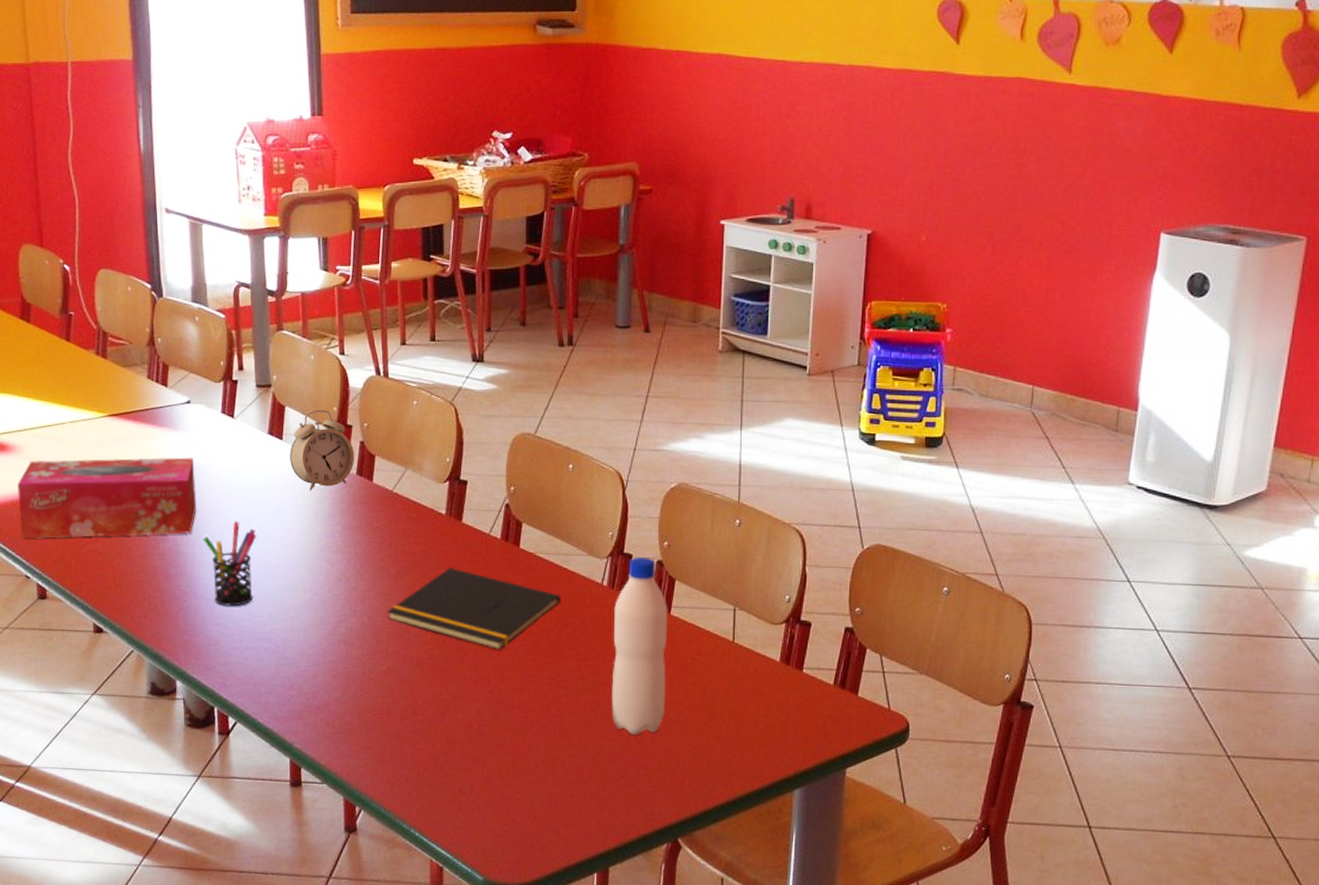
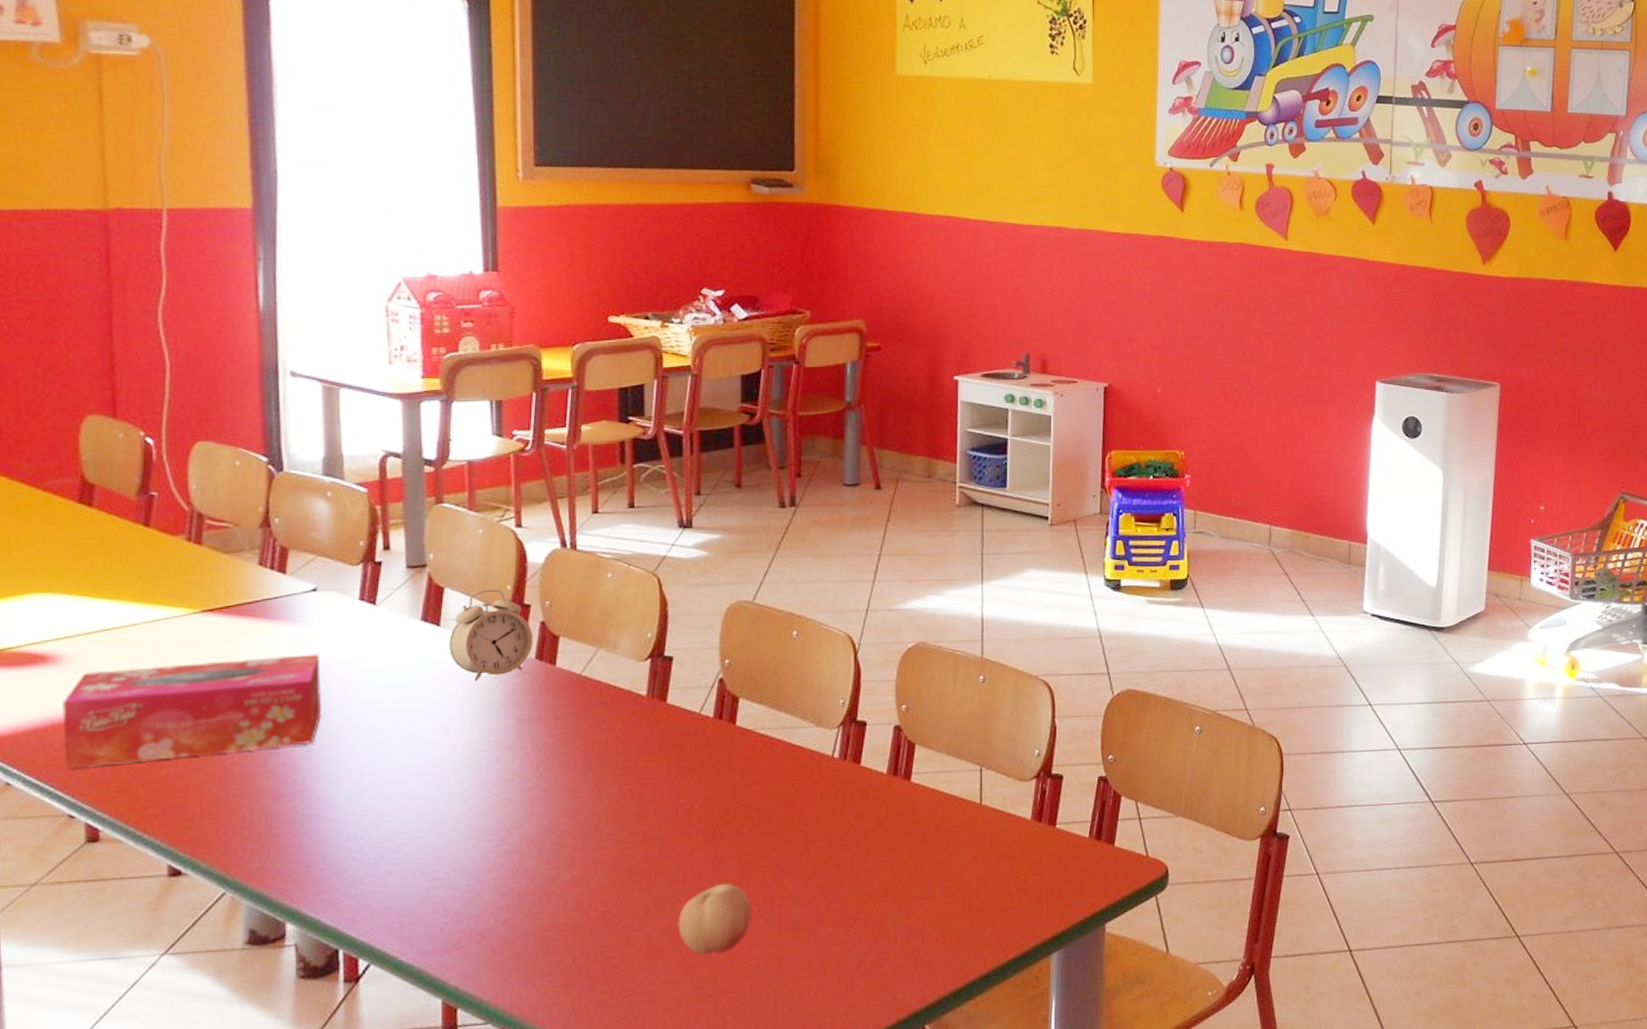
pen holder: present [203,521,257,606] -> none [329,723,403,826]
notepad: present [386,567,561,650] -> none [572,753,786,841]
fruit: none [471,689,532,750] -> present [678,884,752,955]
water bottle: present [611,557,668,735] -> none [845,723,908,917]

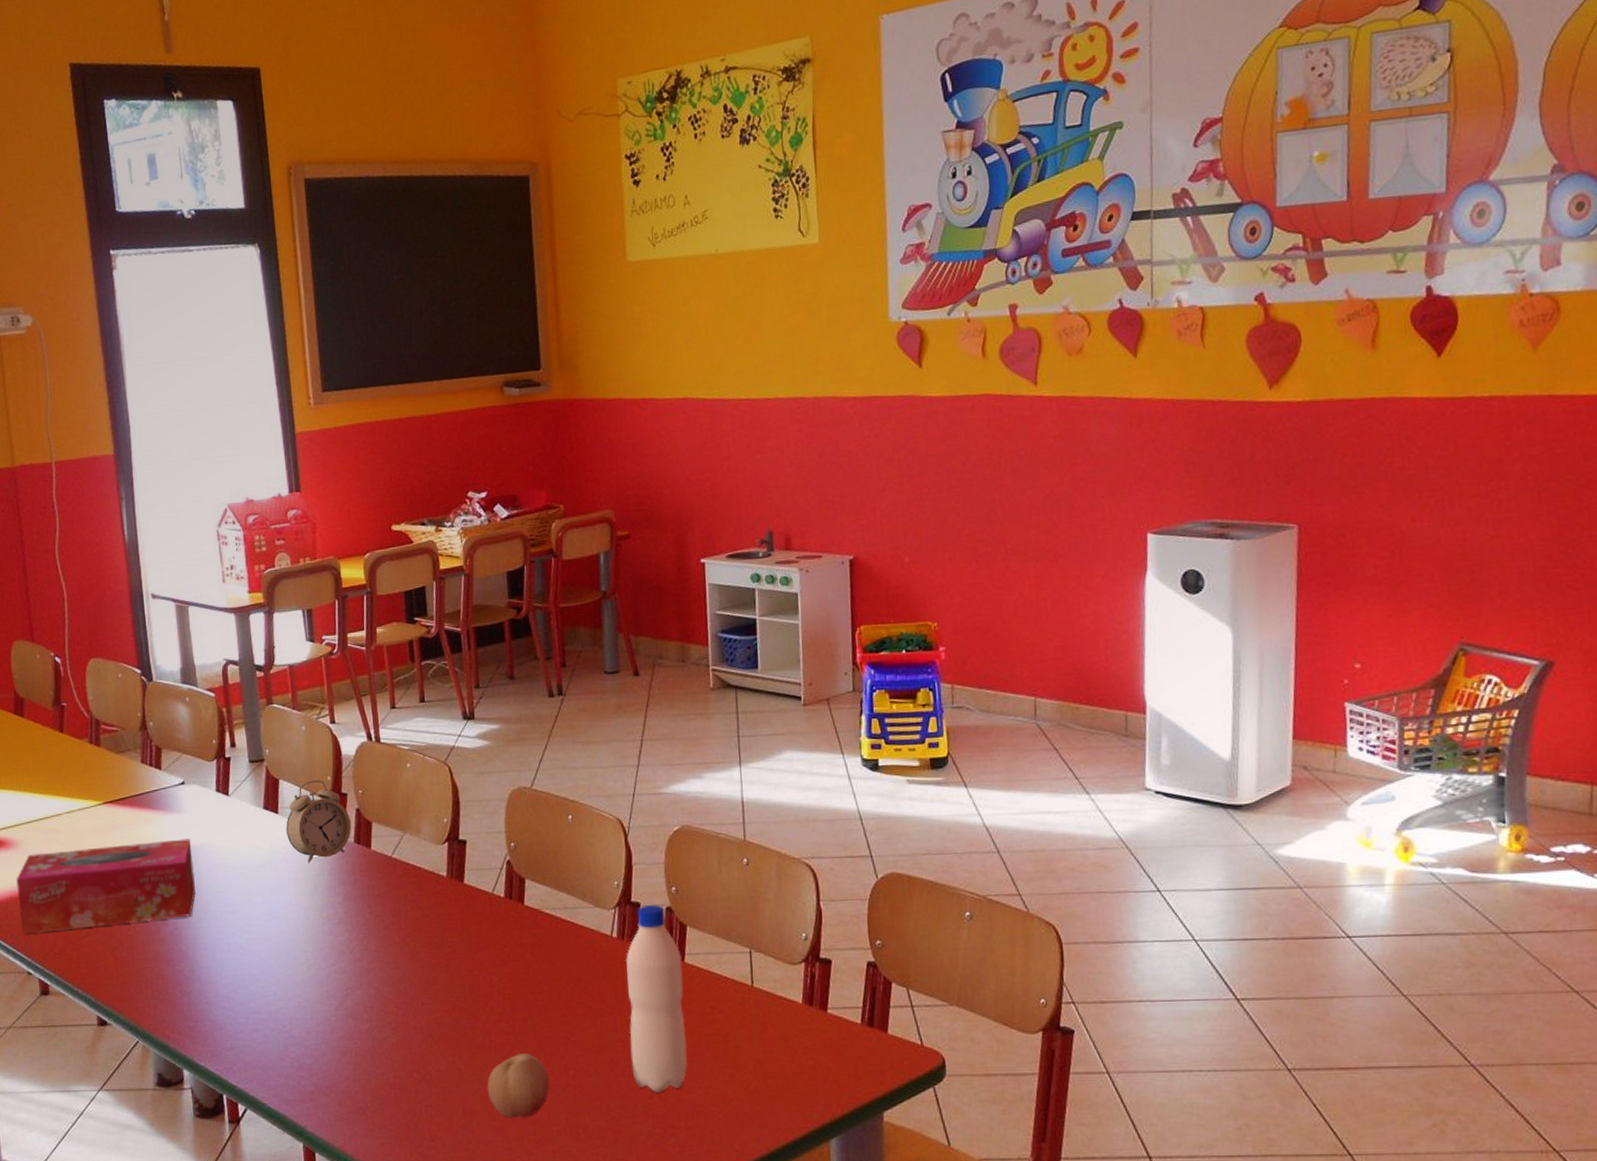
water bottle: none [845,723,908,917] -> present [626,905,688,1092]

